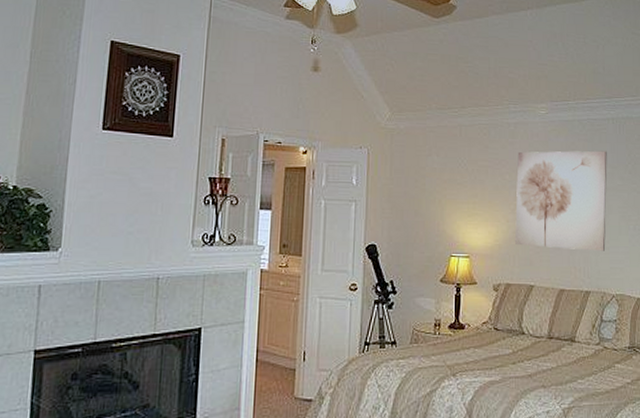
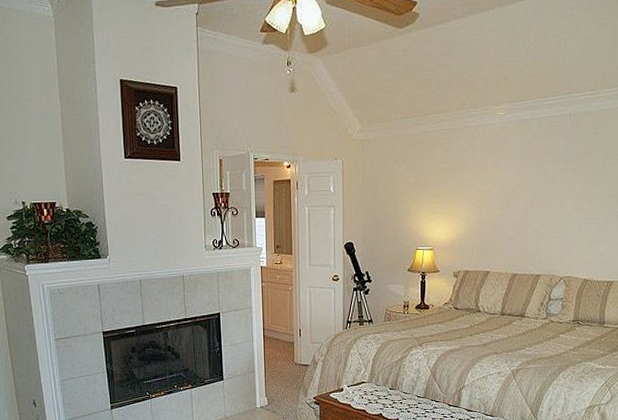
wall art: present [515,150,607,251] -> none [474,146,563,240]

